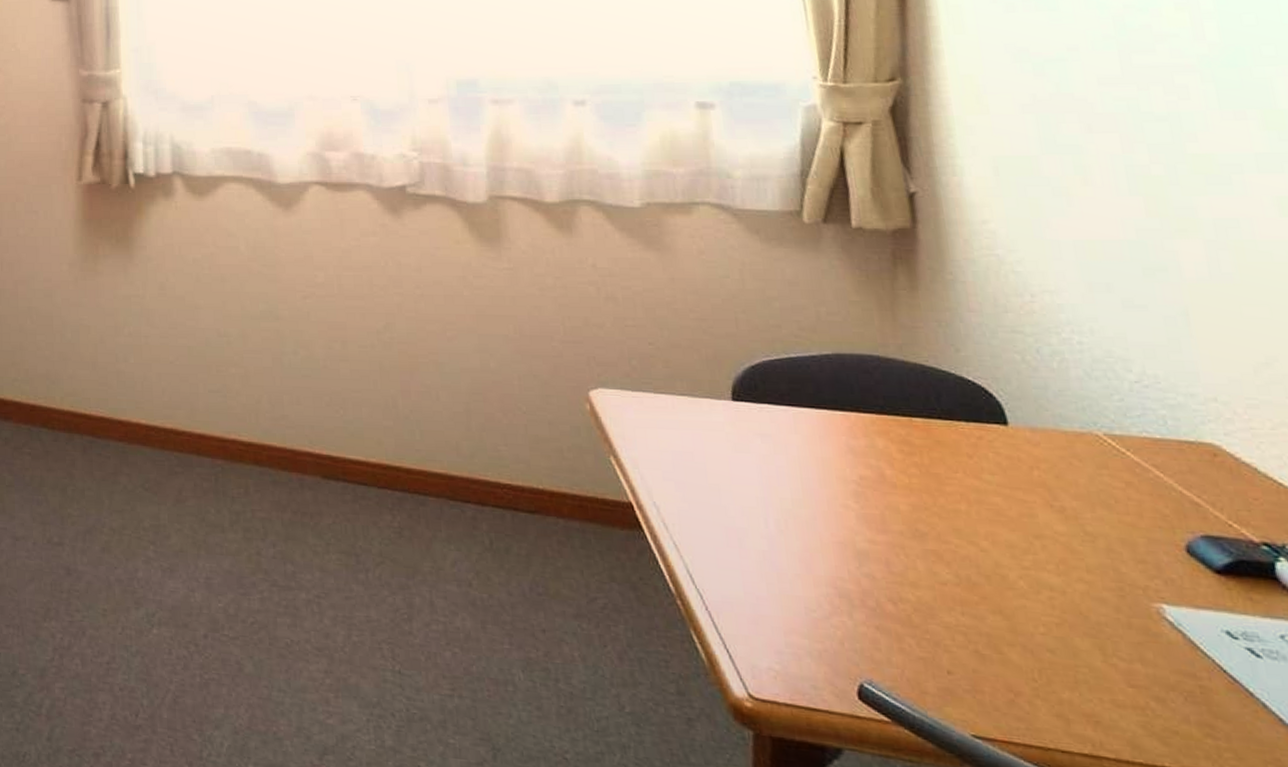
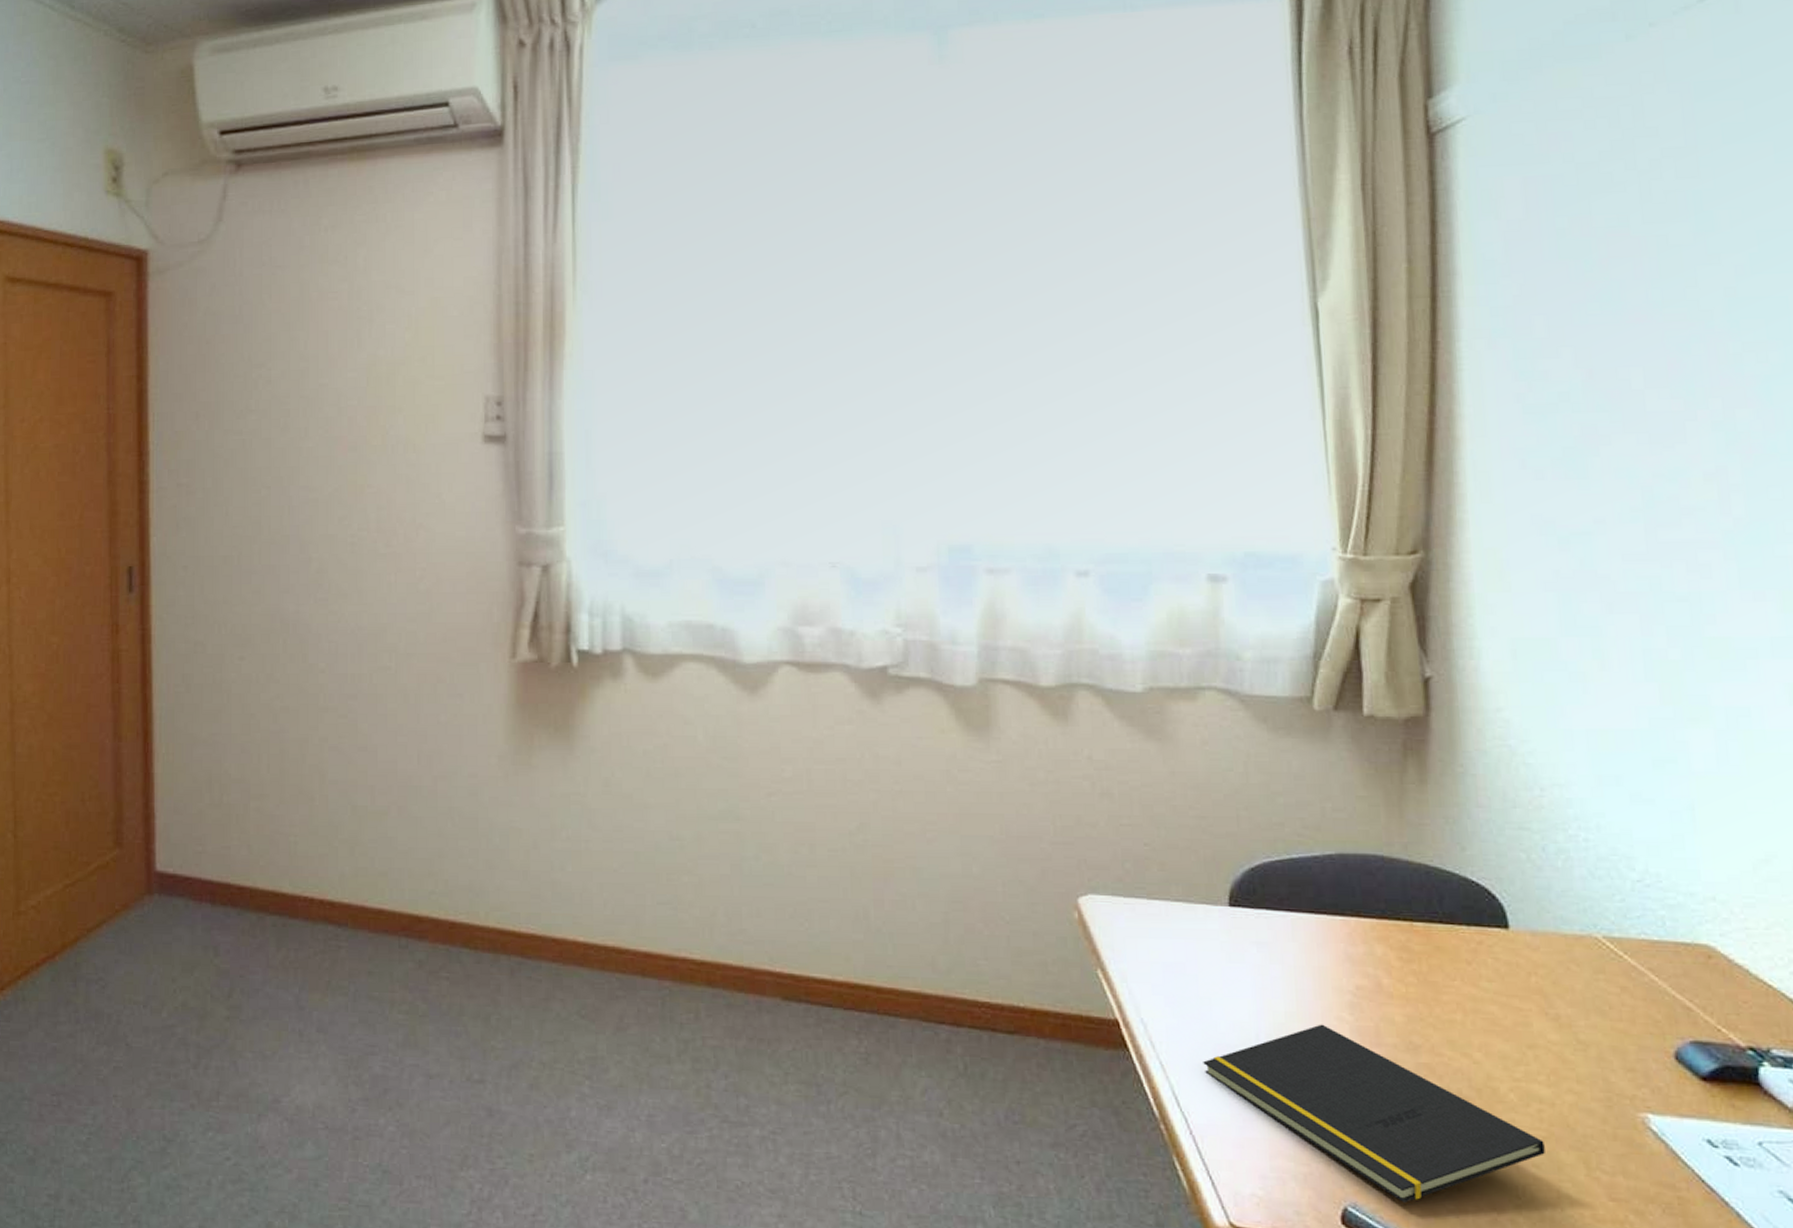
notepad: none [715,511,1059,681] -> present [1203,1024,1545,1202]

